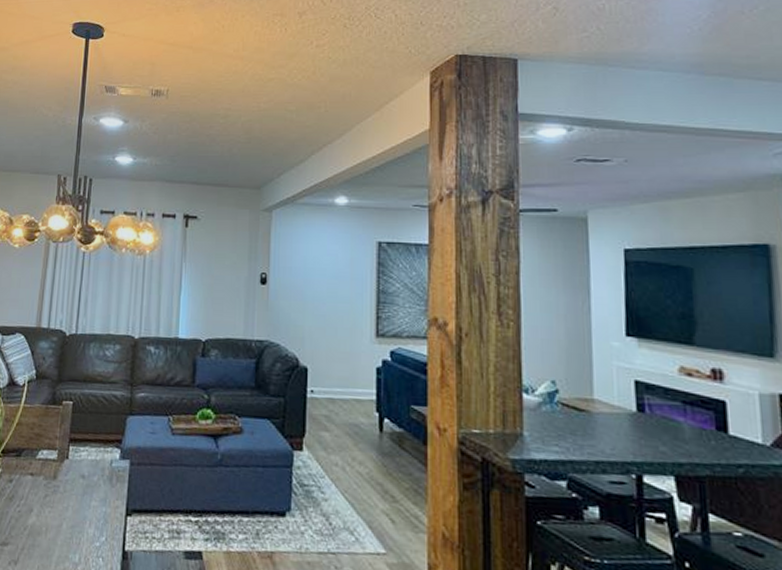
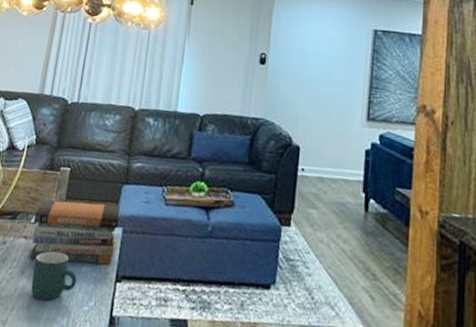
book stack: none [38,435,126,499] -> present [30,200,120,265]
mug: none [40,487,86,539] -> present [31,251,77,301]

